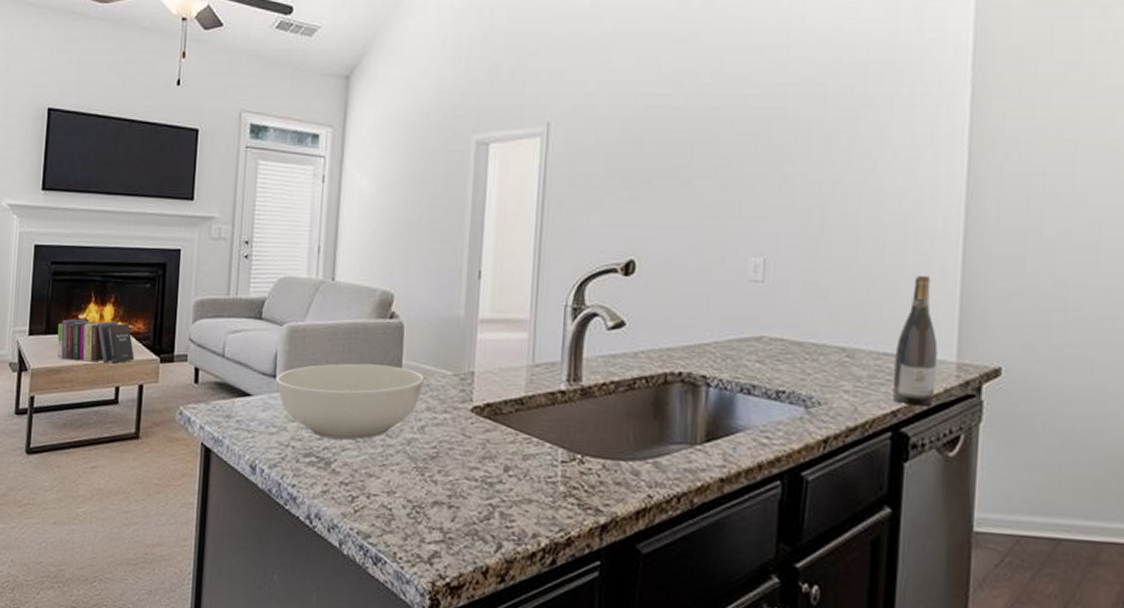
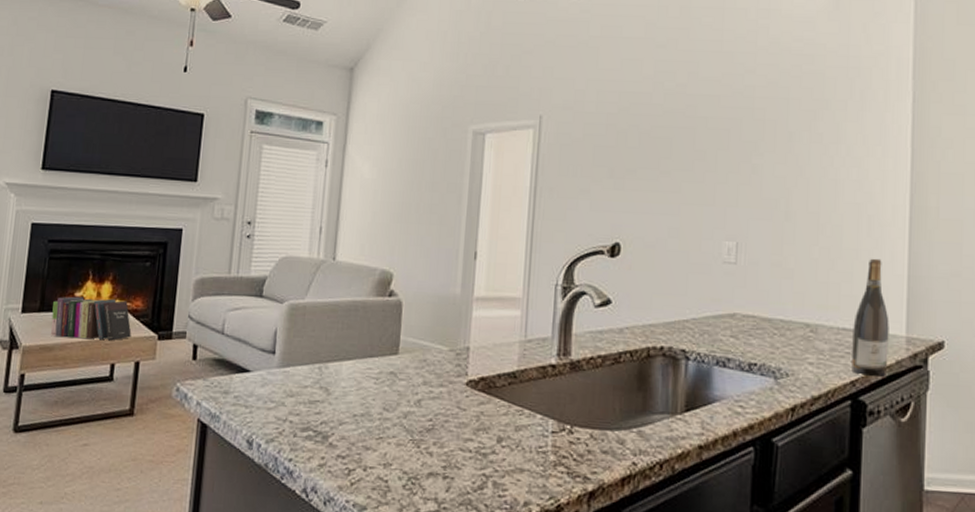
bowl: present [276,363,424,440] -> none [275,339,422,414]

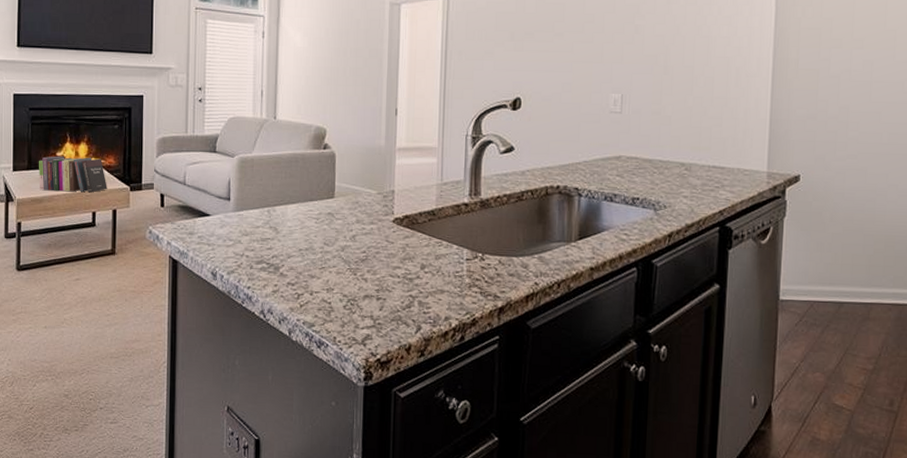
wine bottle: present [851,258,889,378] -> none [720,105,753,207]

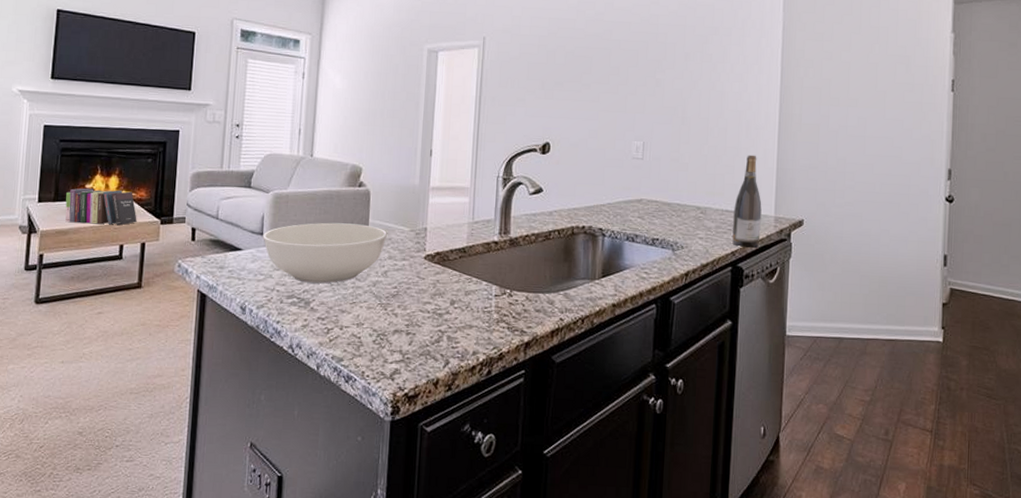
bowl: none [230,186,354,249] -> present [263,222,387,284]
wine bottle: none [720,105,753,207] -> present [732,154,762,249]

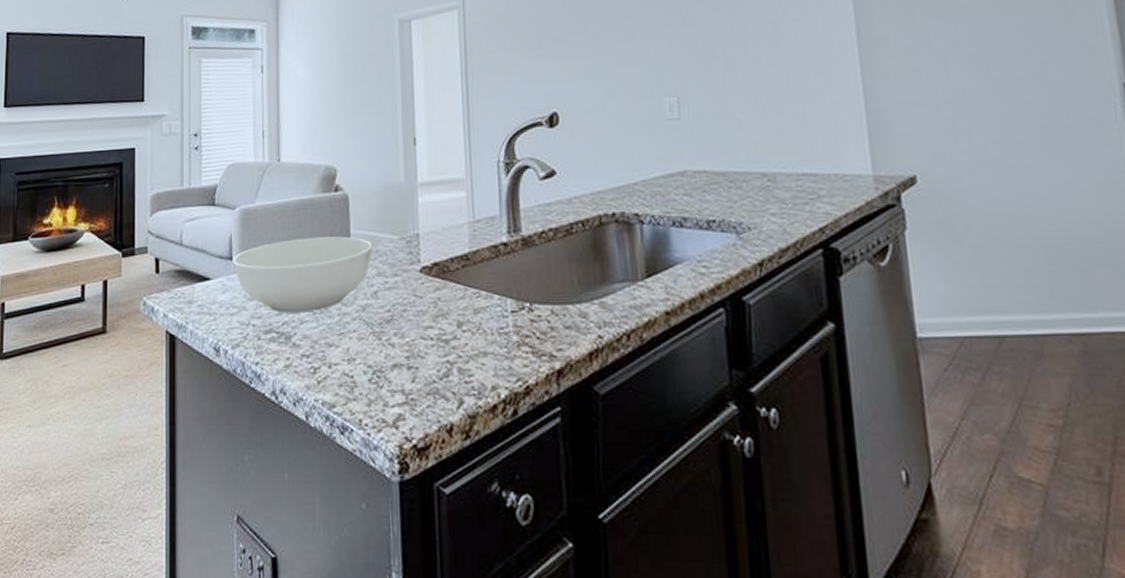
books: present [65,188,137,226] -> none [24,222,97,264]
wine bottle: present [732,154,762,249] -> none [813,97,857,222]

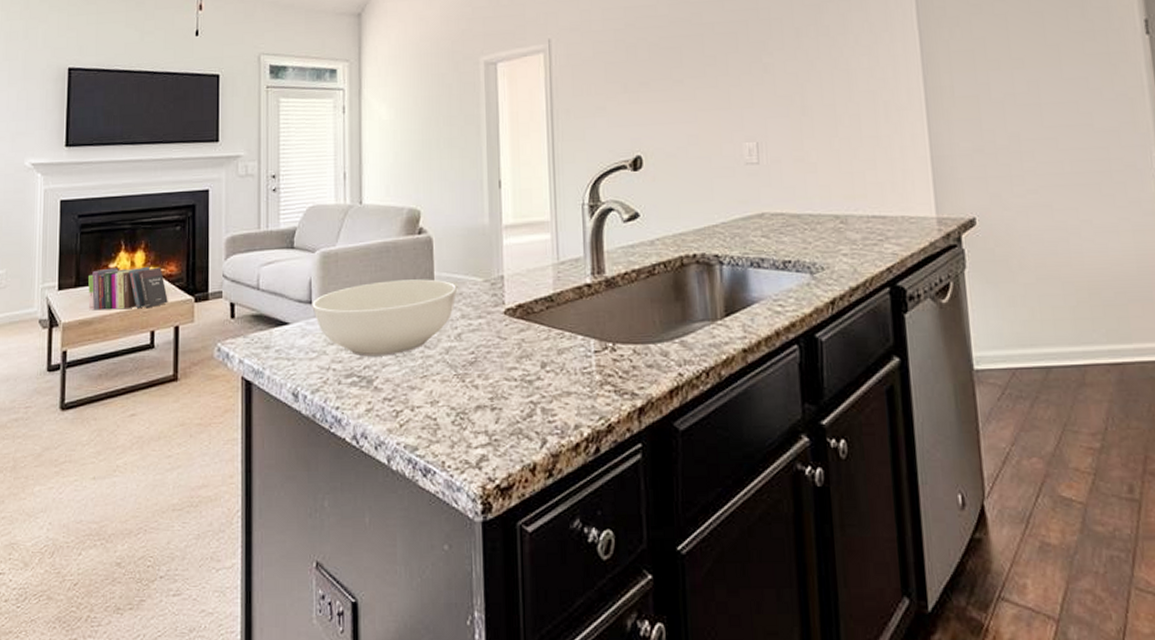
books: none [24,222,97,264] -> present [88,266,168,311]

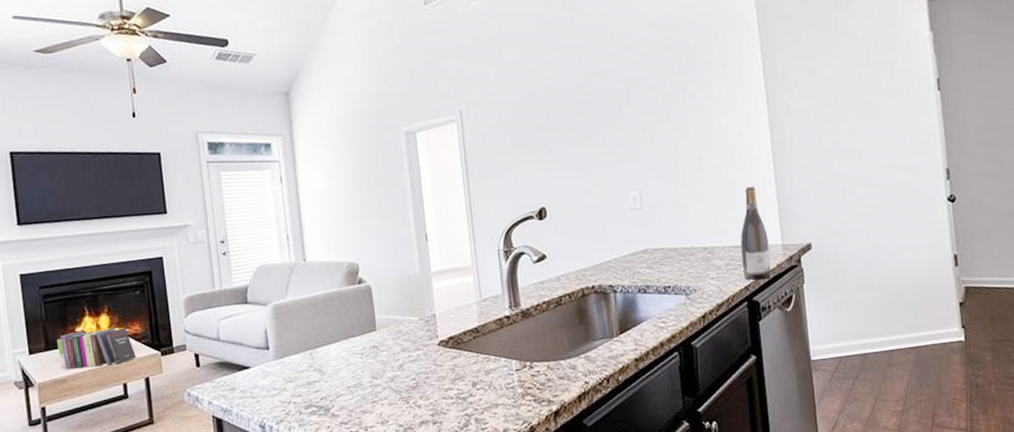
bowl: present [312,279,457,357] -> none [269,321,396,390]
wine bottle: none [882,143,921,262] -> present [740,186,771,281]

